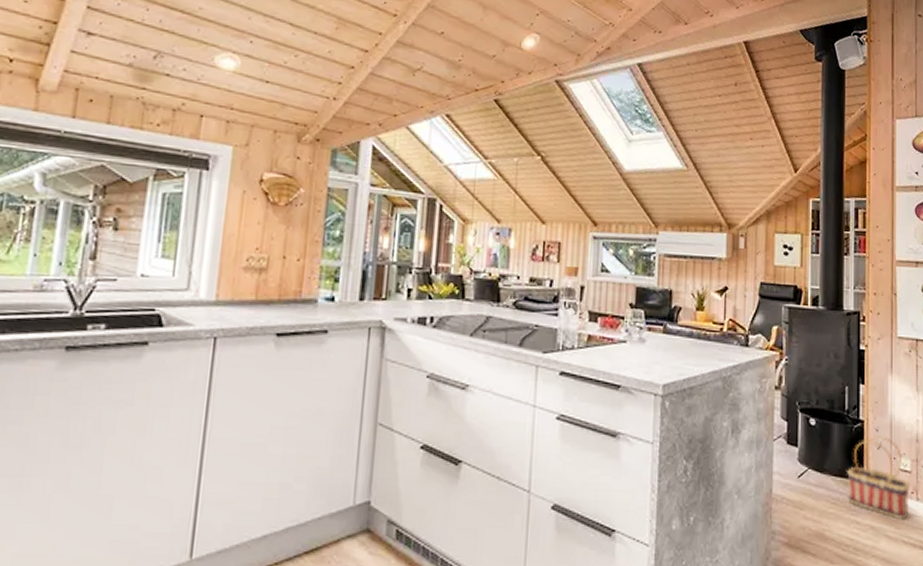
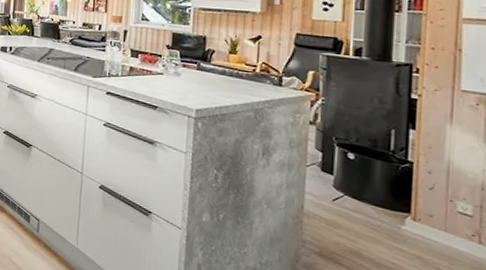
basket: present [847,435,910,520] -> none [389,177,470,258]

